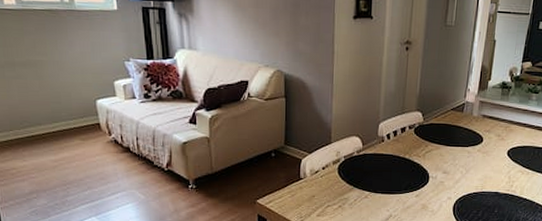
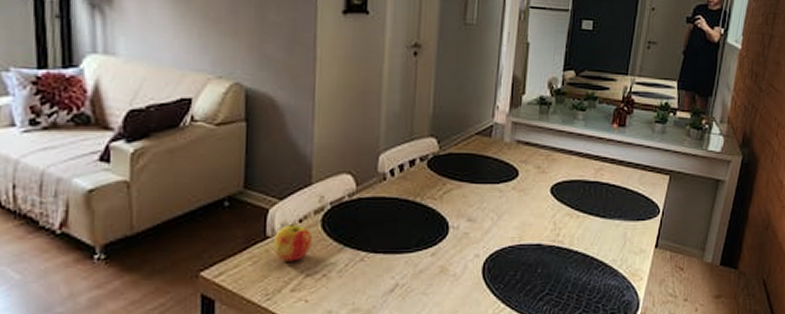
apple: none [305,171,332,196] -> present [273,225,313,262]

